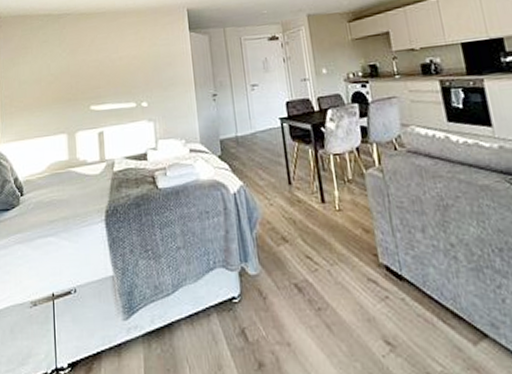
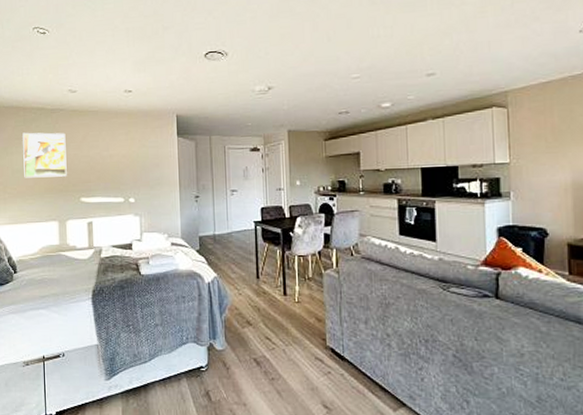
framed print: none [29,38,75,89] -> present [22,132,67,178]

